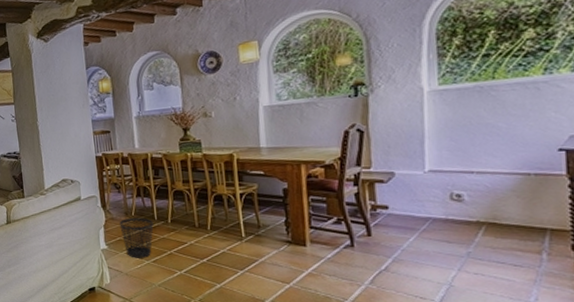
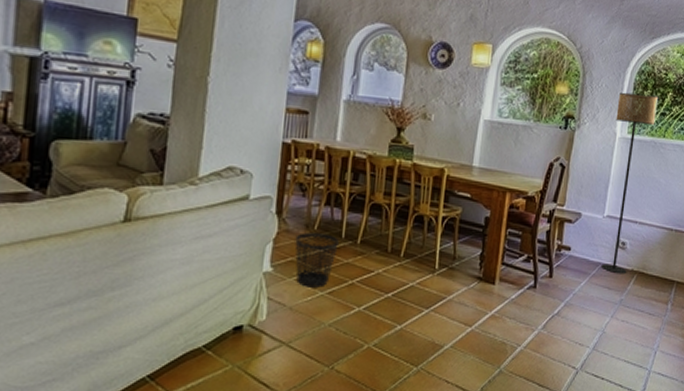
floor lamp: none [417,38,477,227] -> present [602,92,658,274]

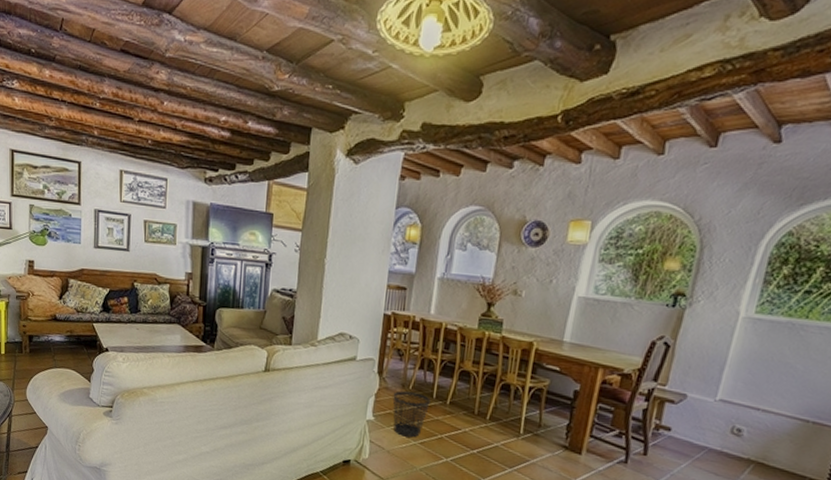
floor lamp: present [602,92,658,274] -> none [708,267,802,462]

